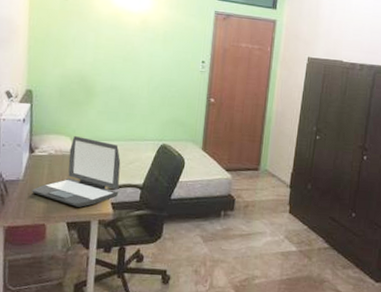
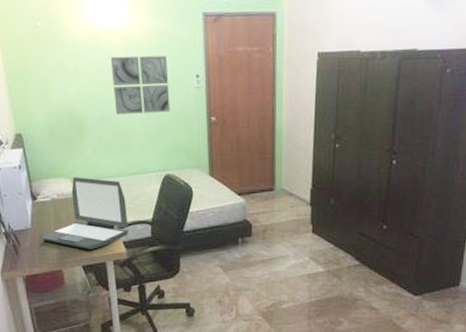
wall art: none [125,35,178,90] -> present [110,55,171,114]

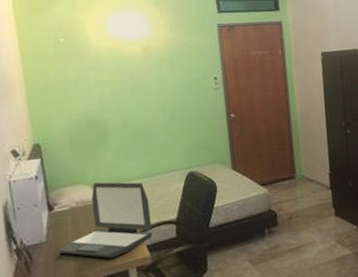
wall art: present [110,55,171,114] -> none [131,62,191,118]

